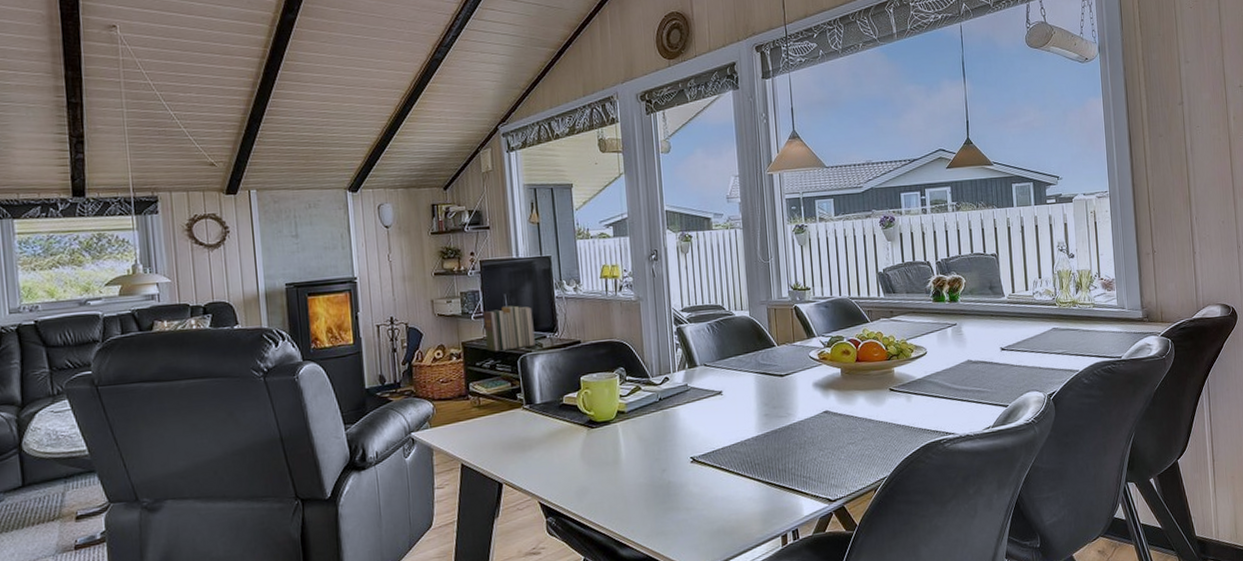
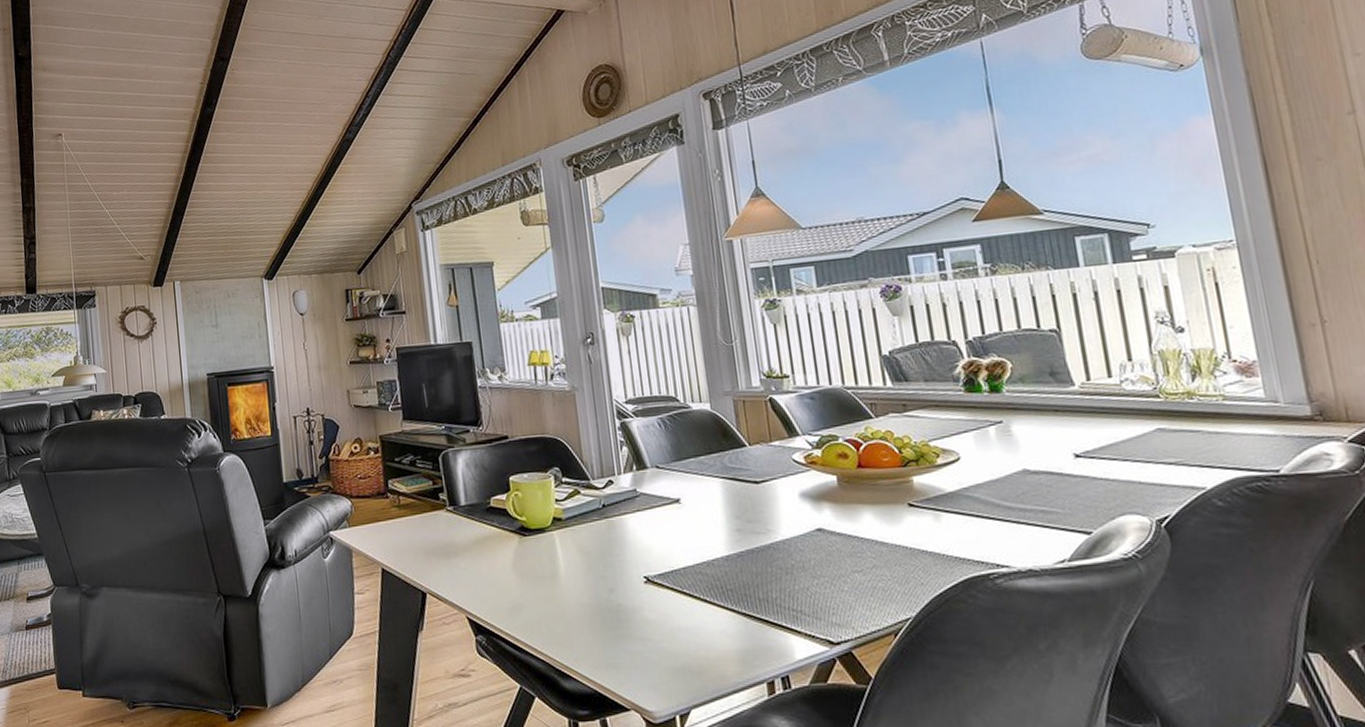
books: present [482,305,535,352] -> none [400,395,458,447]

